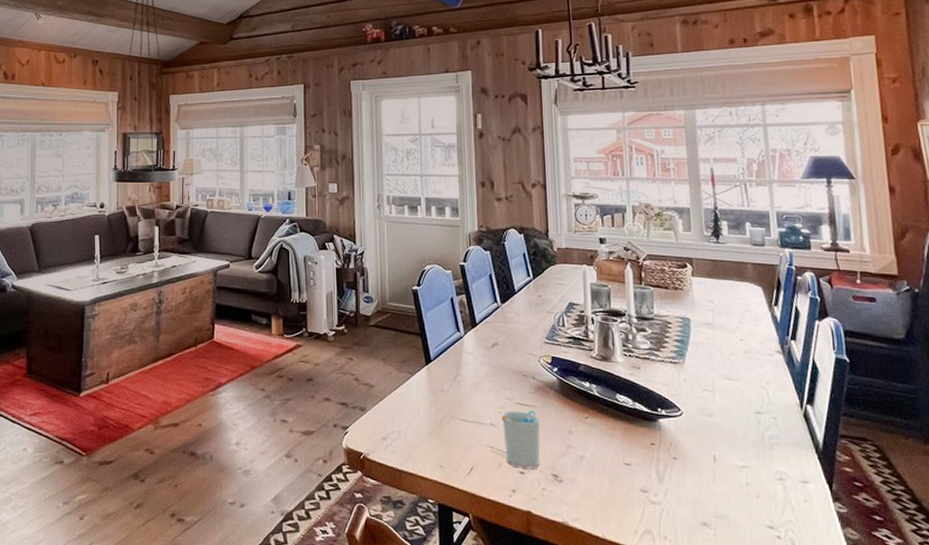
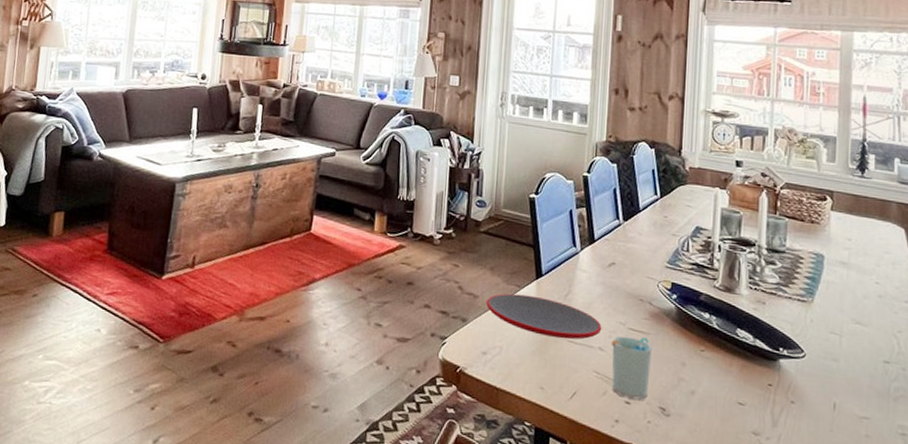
plate: none [381,380,491,419] -> present [485,293,602,340]

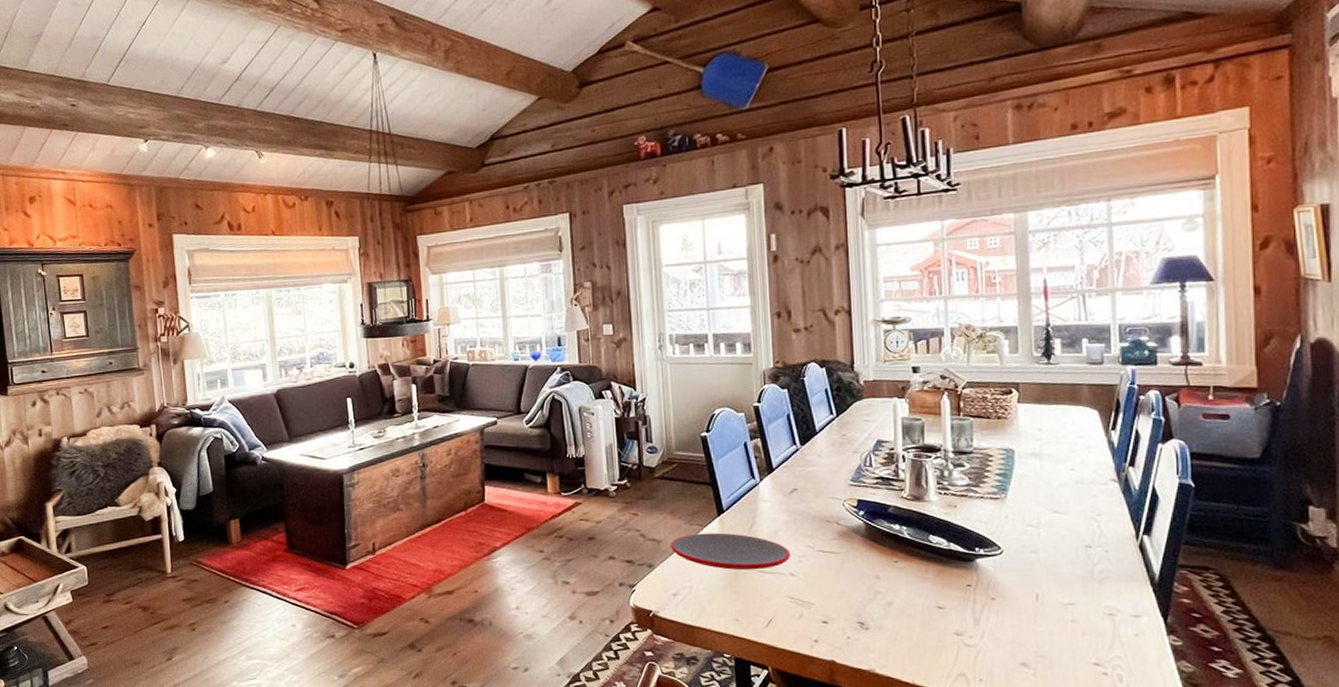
cup: present [611,336,651,401] -> none [801,556,845,619]

